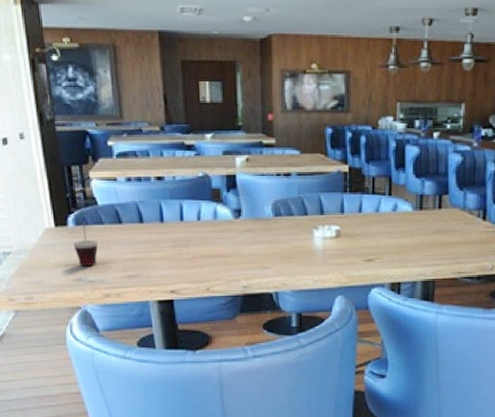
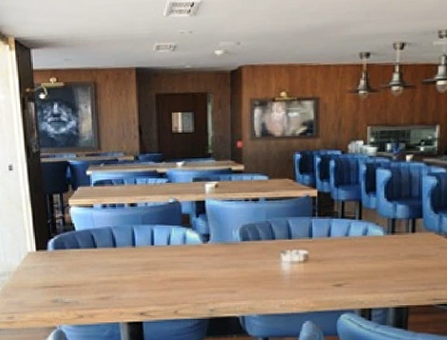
cup: present [73,222,98,266] -> none [52,246,75,288]

